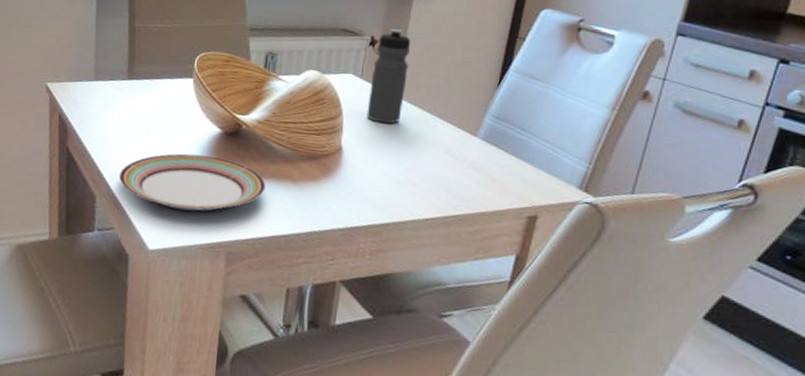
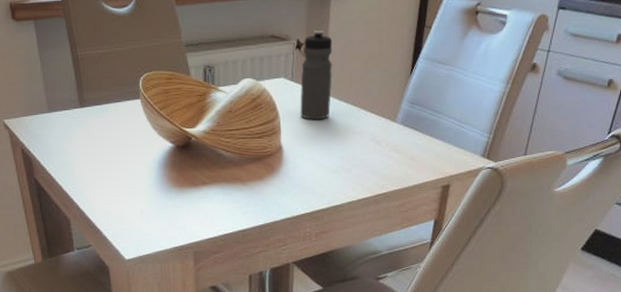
plate: present [118,153,266,212] -> none [87,169,220,221]

